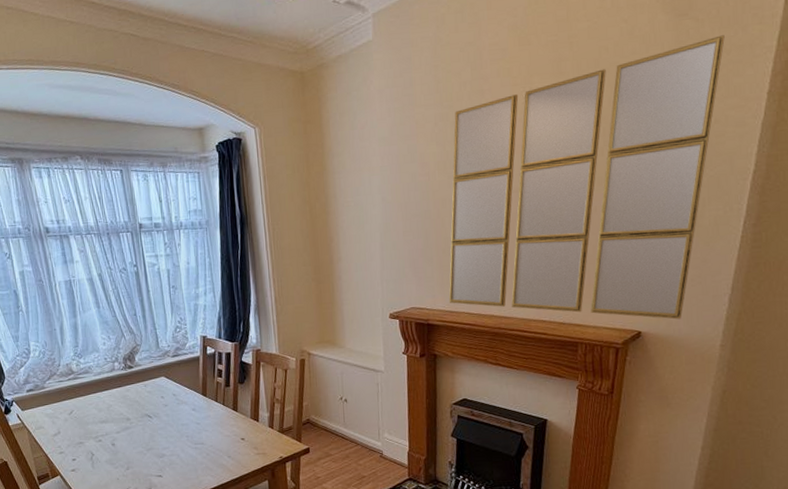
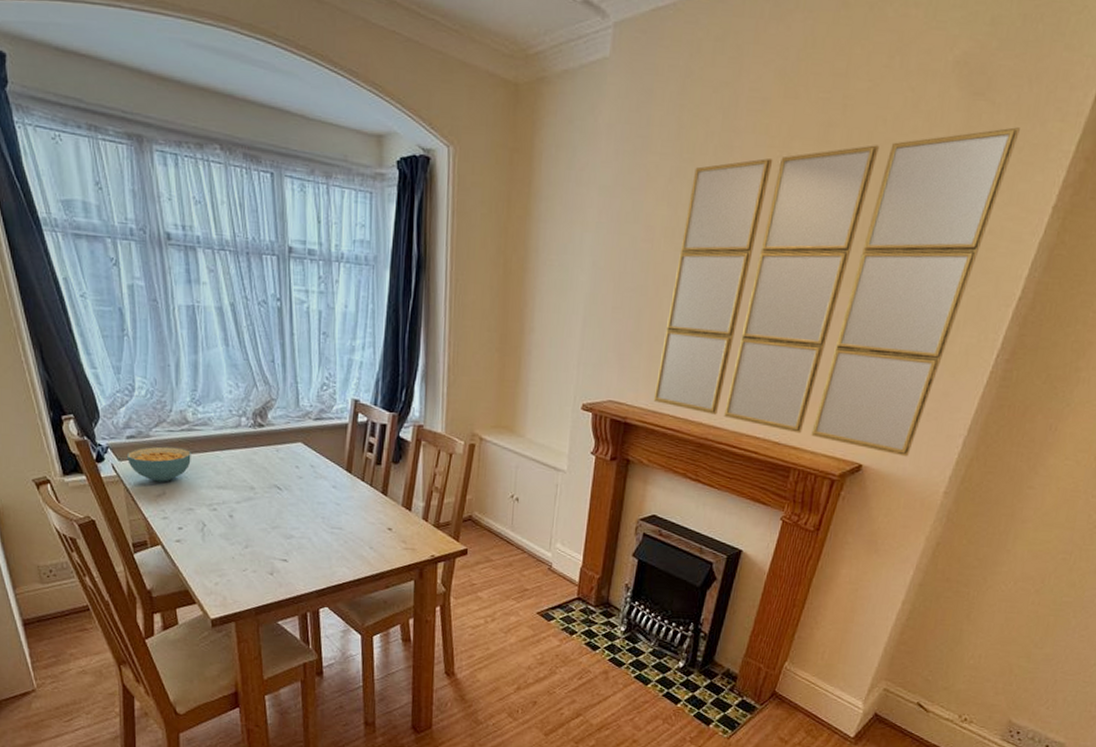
cereal bowl: none [28,394,78,424] -> present [126,446,191,482]

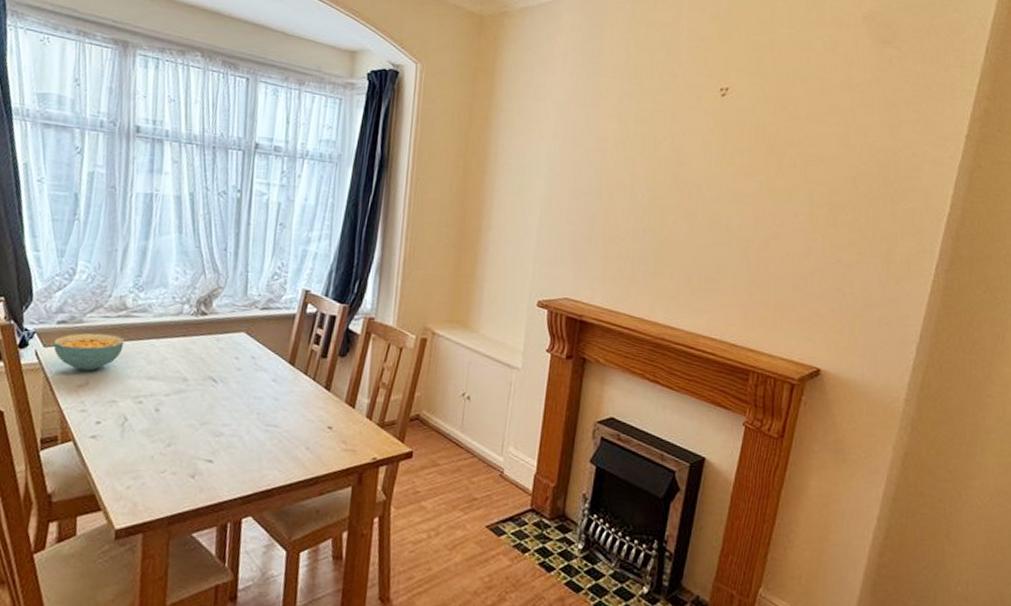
home mirror: present [653,127,1020,457] -> none [608,70,926,362]

